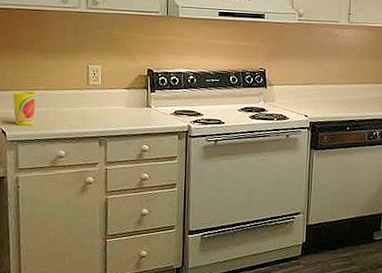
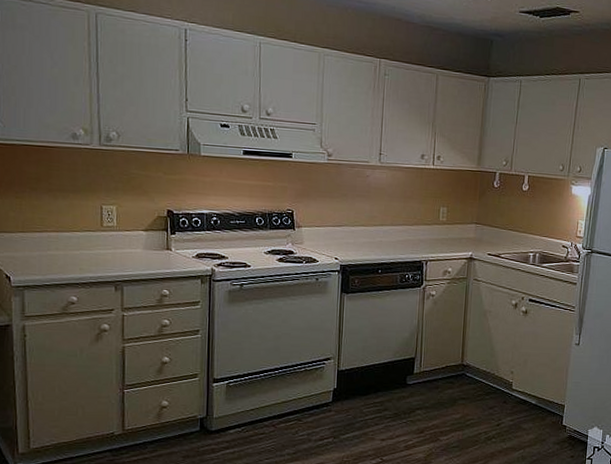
cup: present [13,91,36,126] -> none [18,233,44,270]

